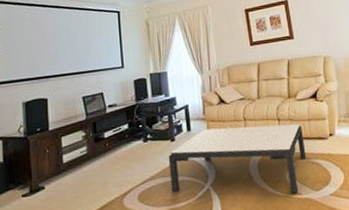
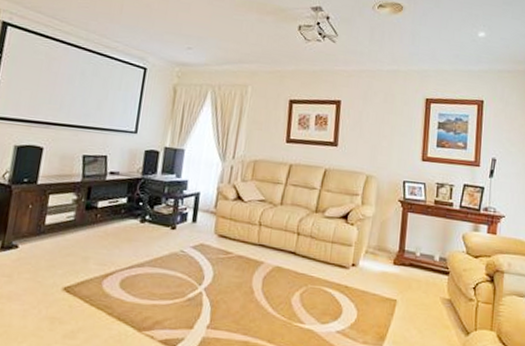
coffee table: present [168,123,307,194] -> none [159,225,323,321]

